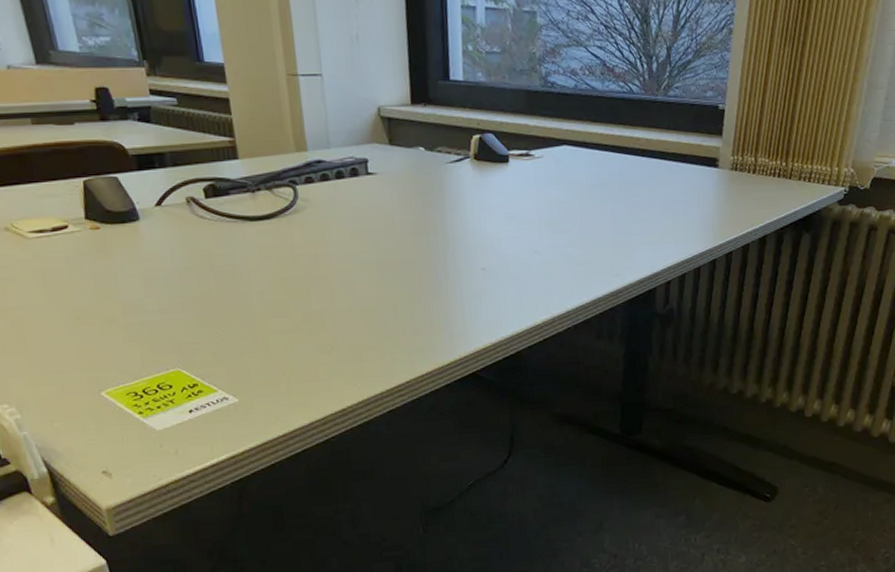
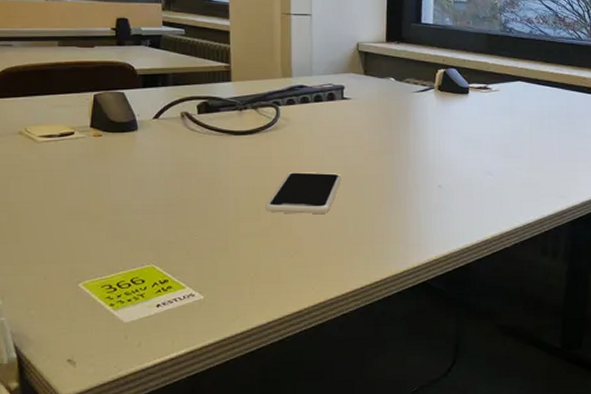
smartphone: none [294,259,375,307] -> present [266,172,342,214]

